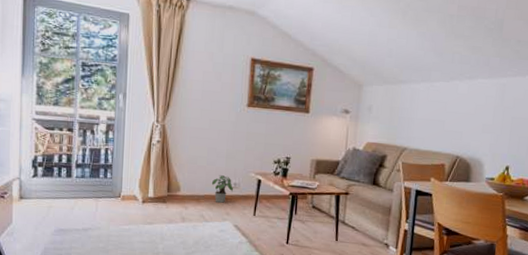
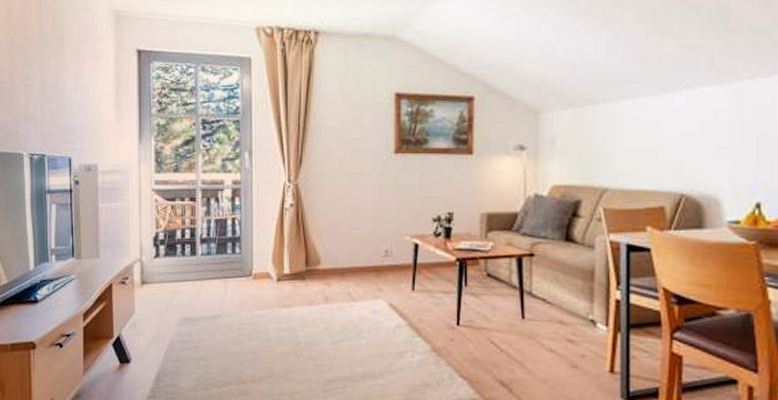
potted plant: present [211,175,233,203] -> none [357,241,384,276]

